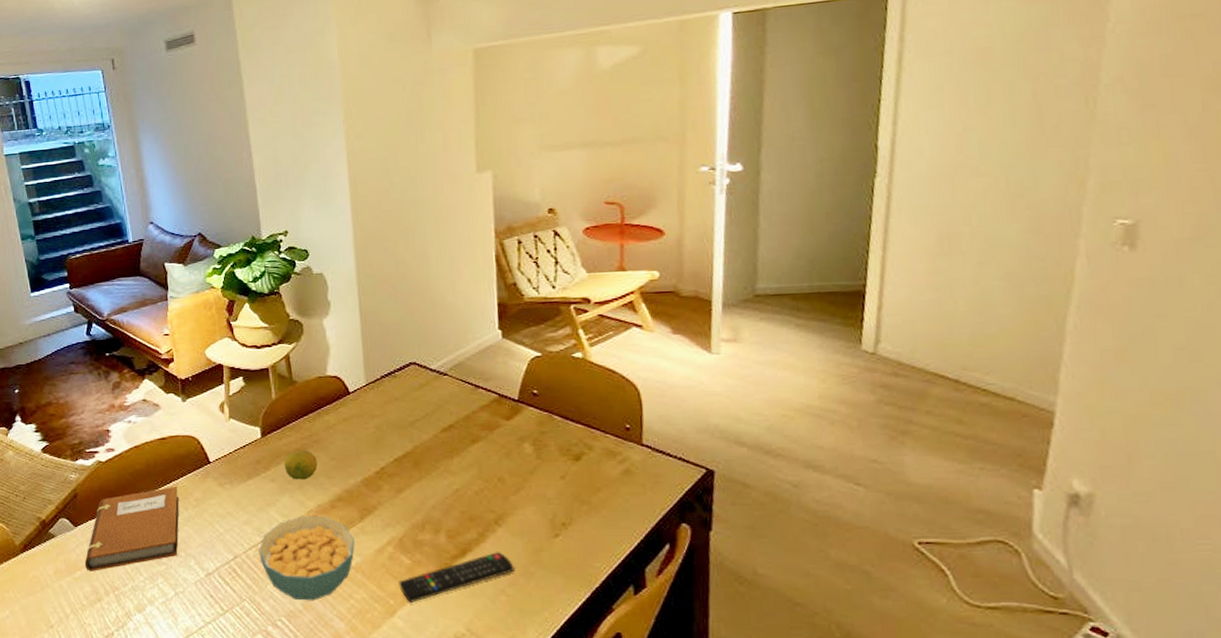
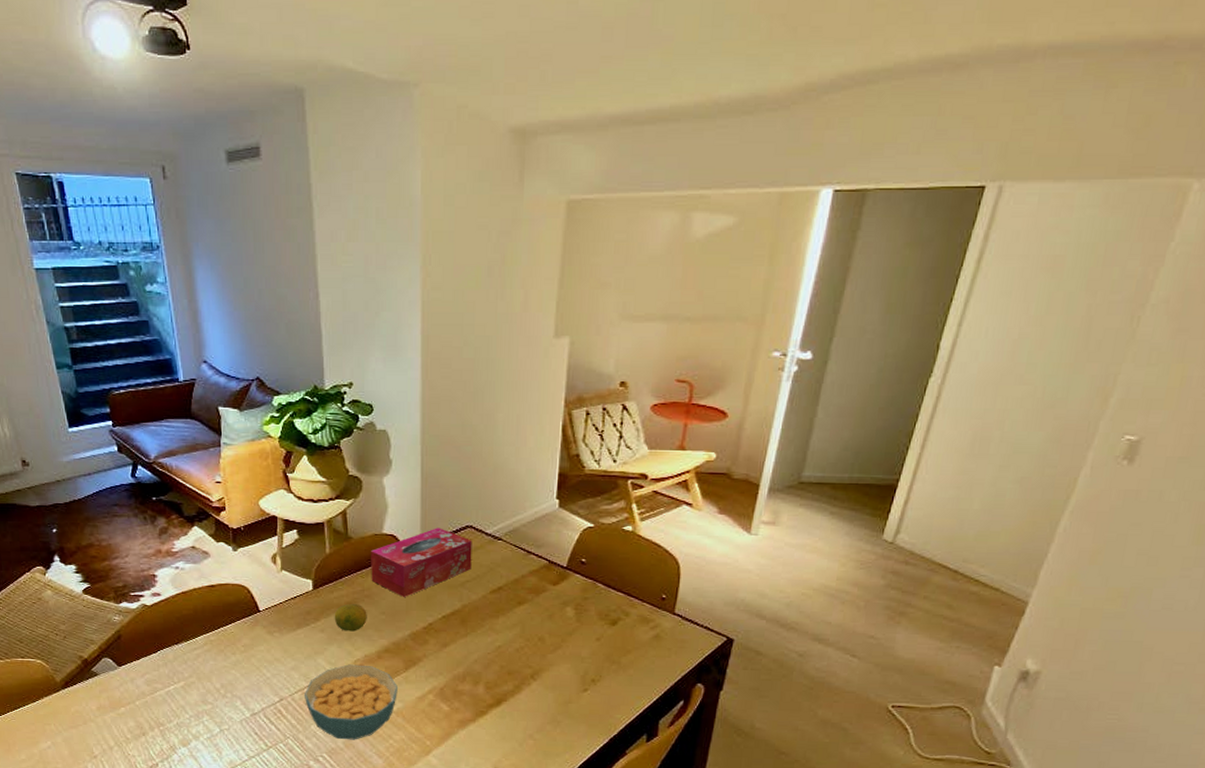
notebook: present [84,485,179,571] -> none [128,631,227,708]
tissue box: none [316,366,420,440] -> present [371,528,472,597]
remote control: present [399,552,514,602] -> none [436,702,544,744]

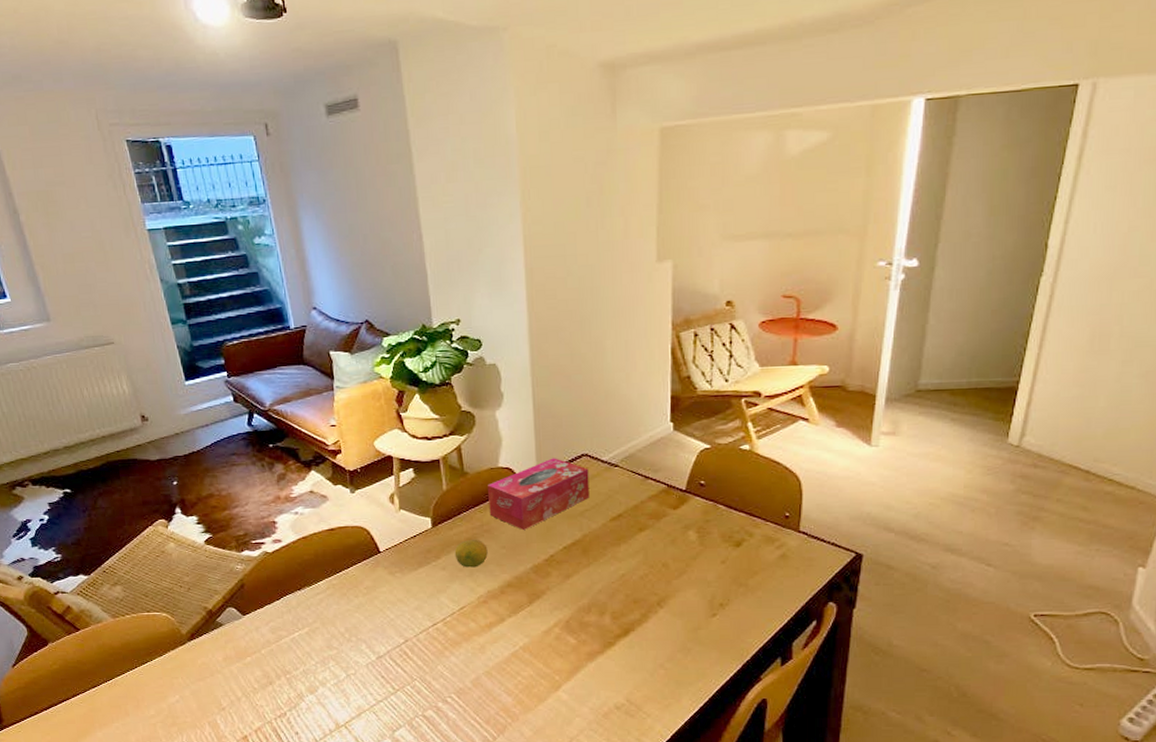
cereal bowl: present [305,664,397,740] -> none [429,601,523,679]

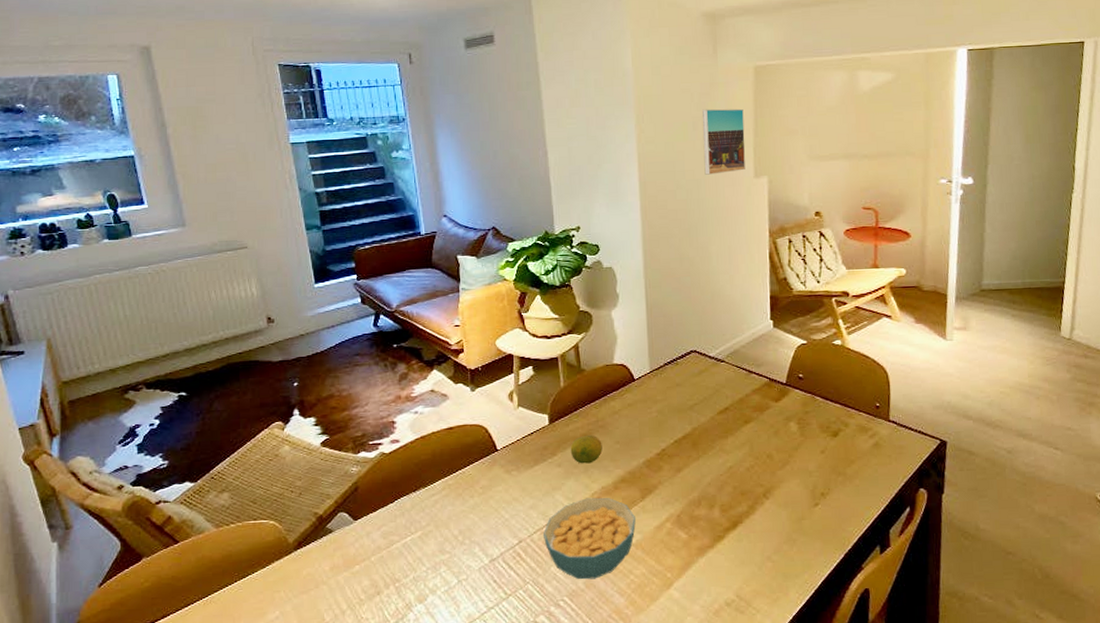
cereal bowl: none [429,601,523,679] -> present [543,497,636,580]
tissue box: present [488,458,590,530] -> none [603,354,699,425]
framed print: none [598,180,647,259] -> present [702,108,746,175]

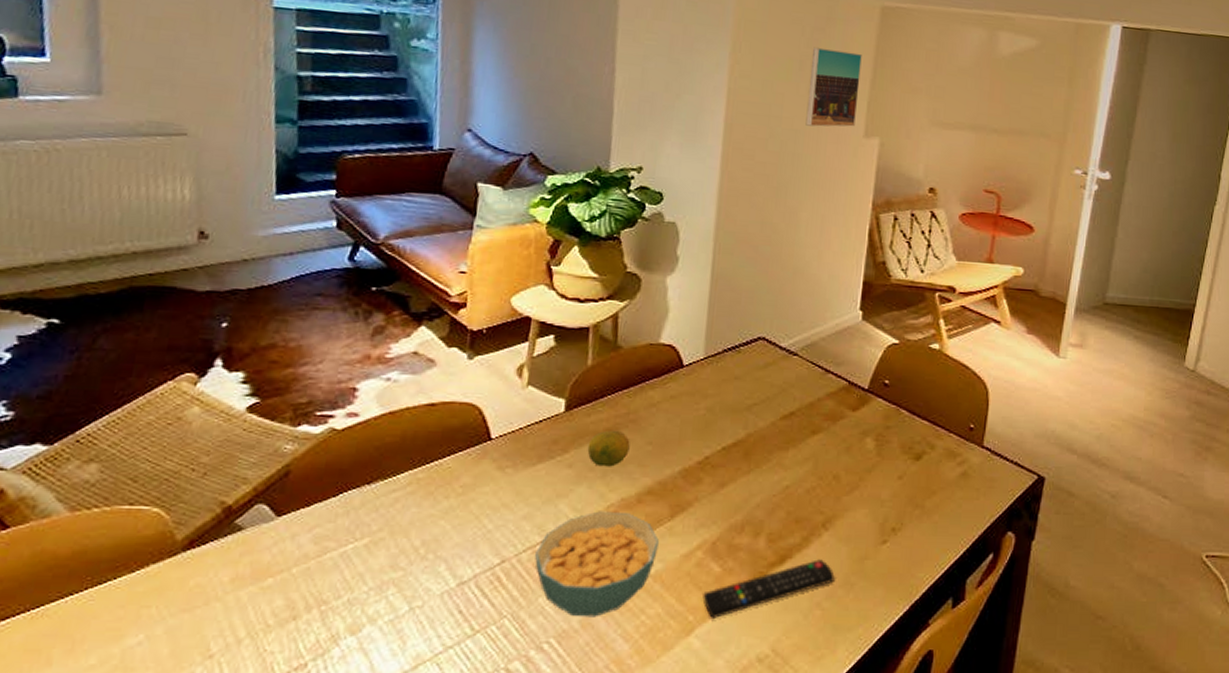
remote control: none [676,522,779,574] -> present [702,559,835,618]

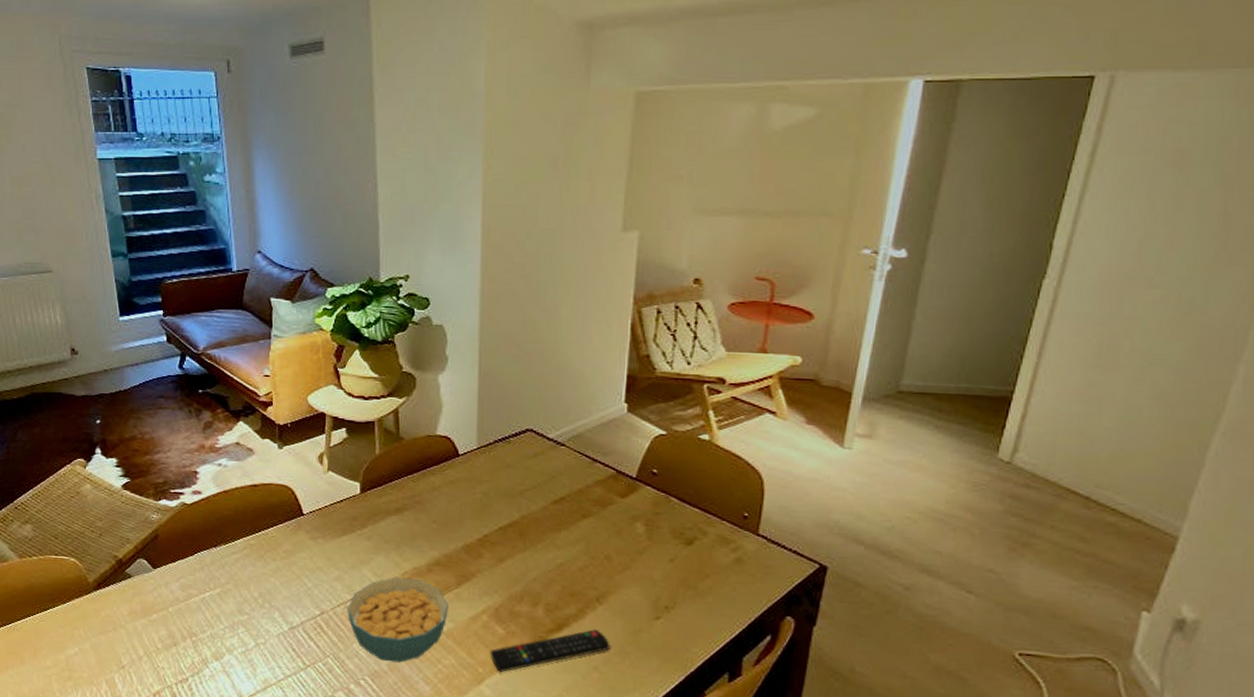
fruit: present [587,430,630,467] -> none [382,509,417,541]
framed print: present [805,47,862,127] -> none [561,143,617,224]

